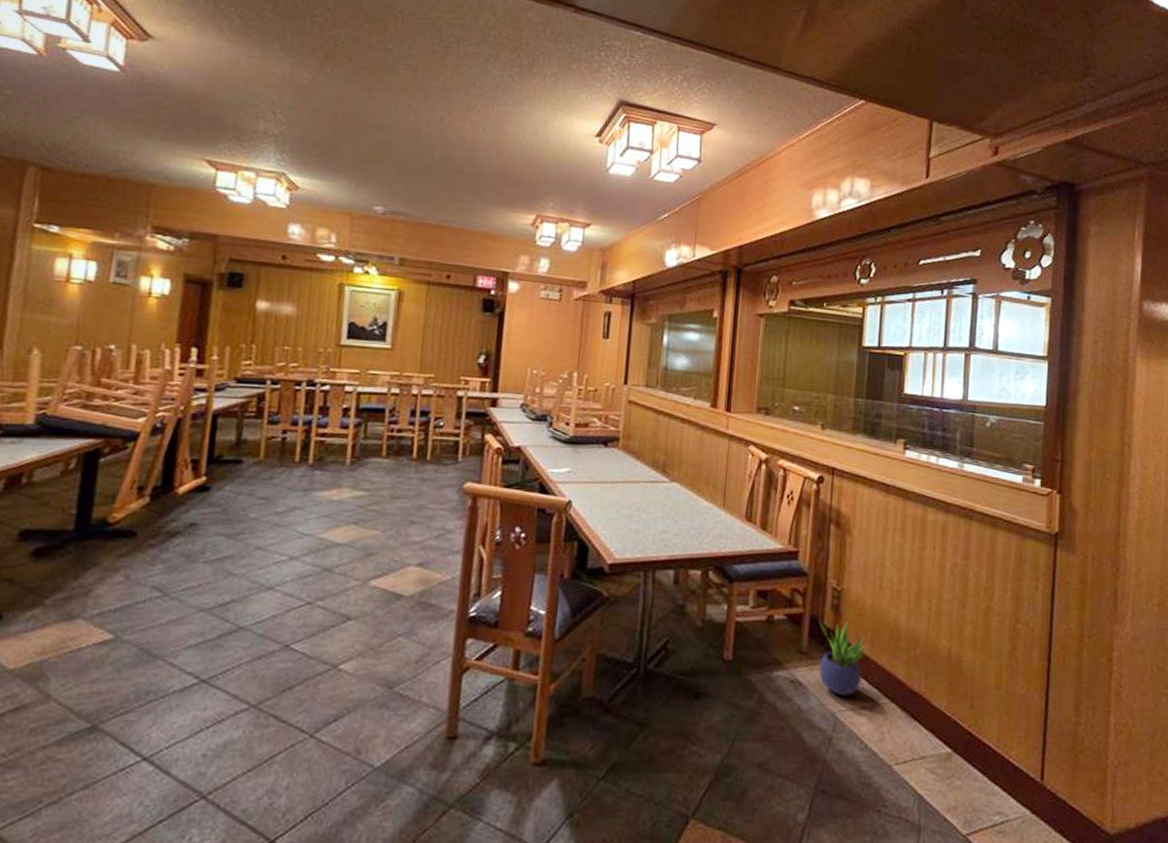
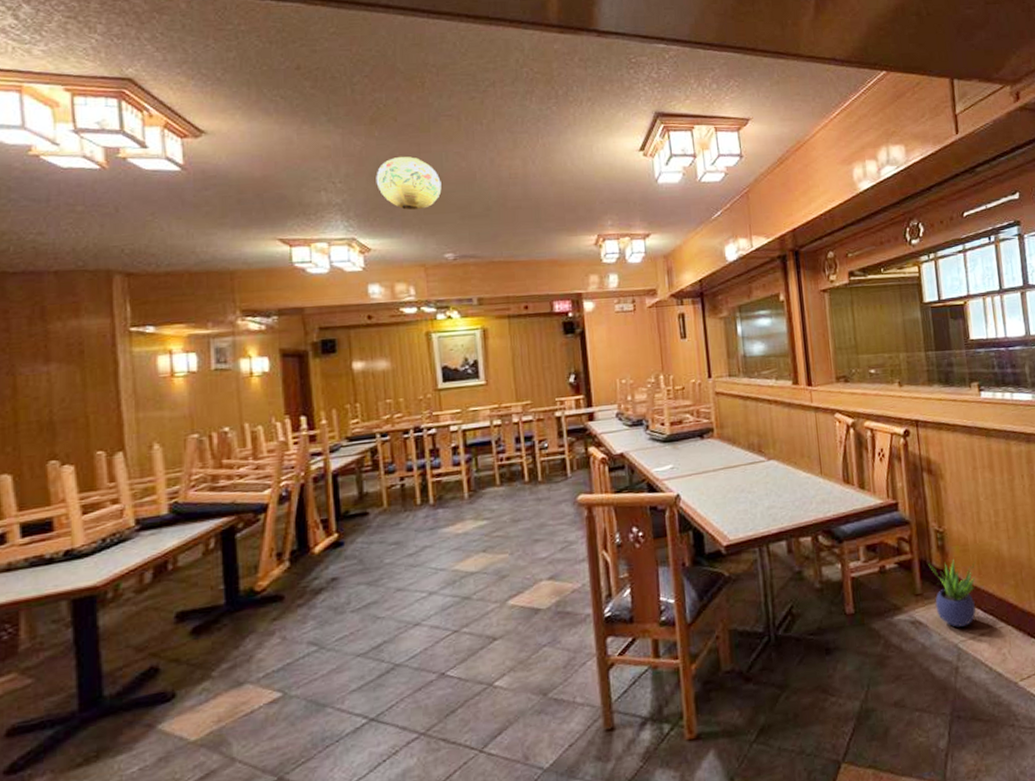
paper lantern: none [318,97,385,156] -> present [376,156,442,211]

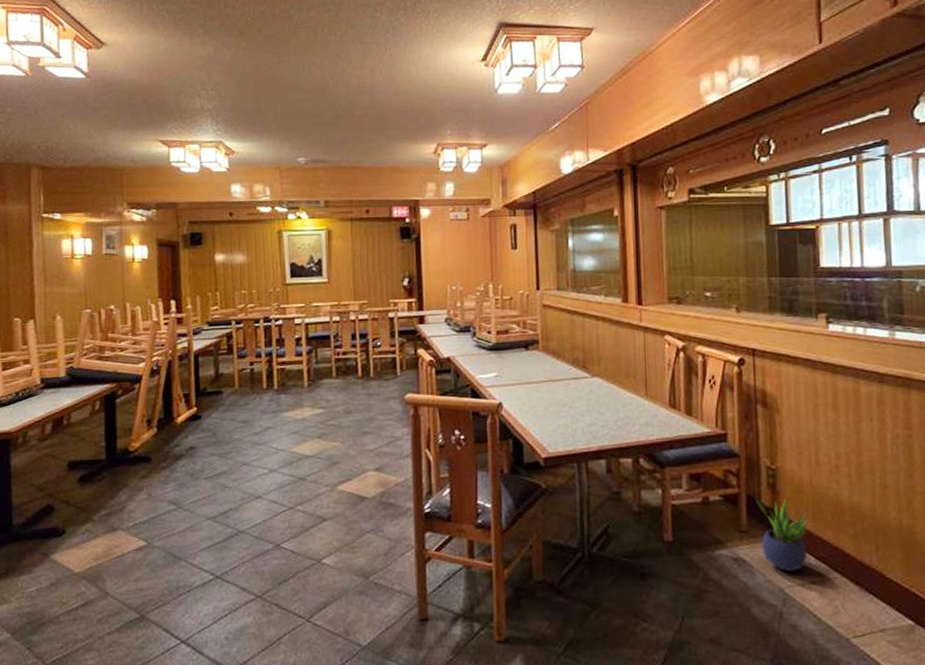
paper lantern: present [376,156,442,211] -> none [242,65,298,117]

